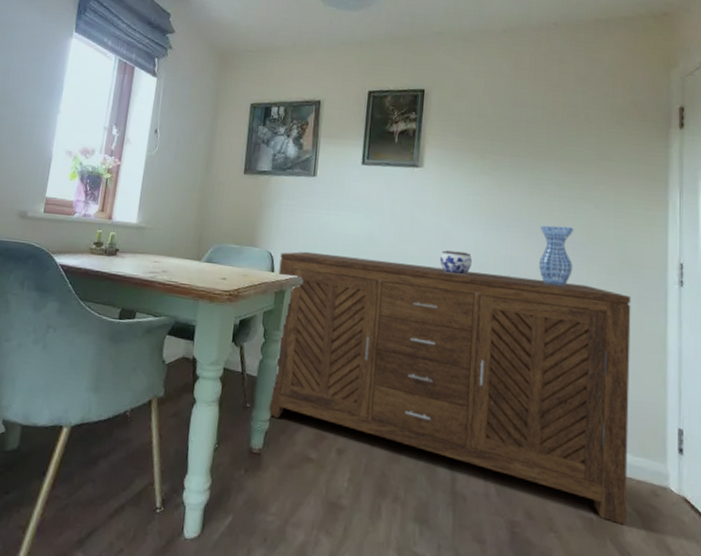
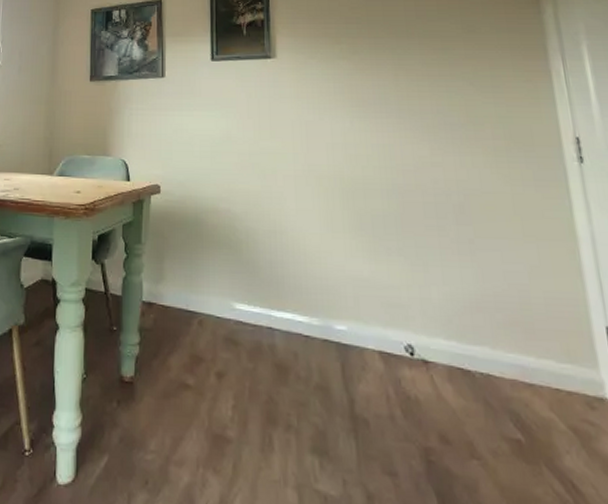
sideboard: present [270,251,631,526] -> none [135,156,562,447]
jar: present [439,250,473,275] -> none [305,143,342,169]
vase: present [539,225,574,287] -> none [412,107,454,173]

